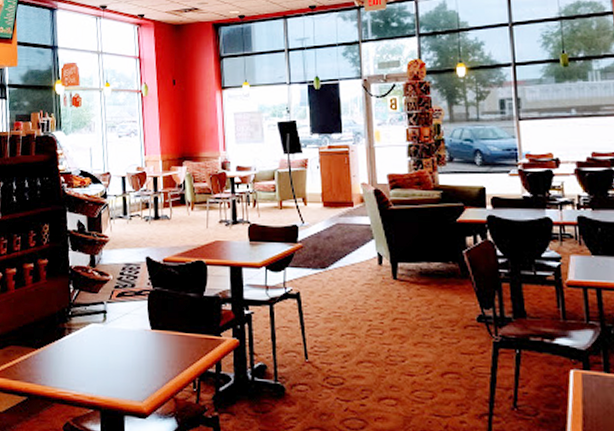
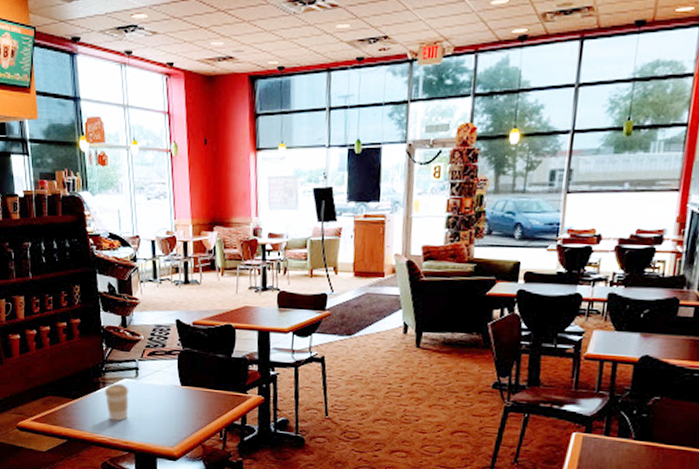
coffee cup: none [69,329,96,373] -> present [104,383,129,422]

